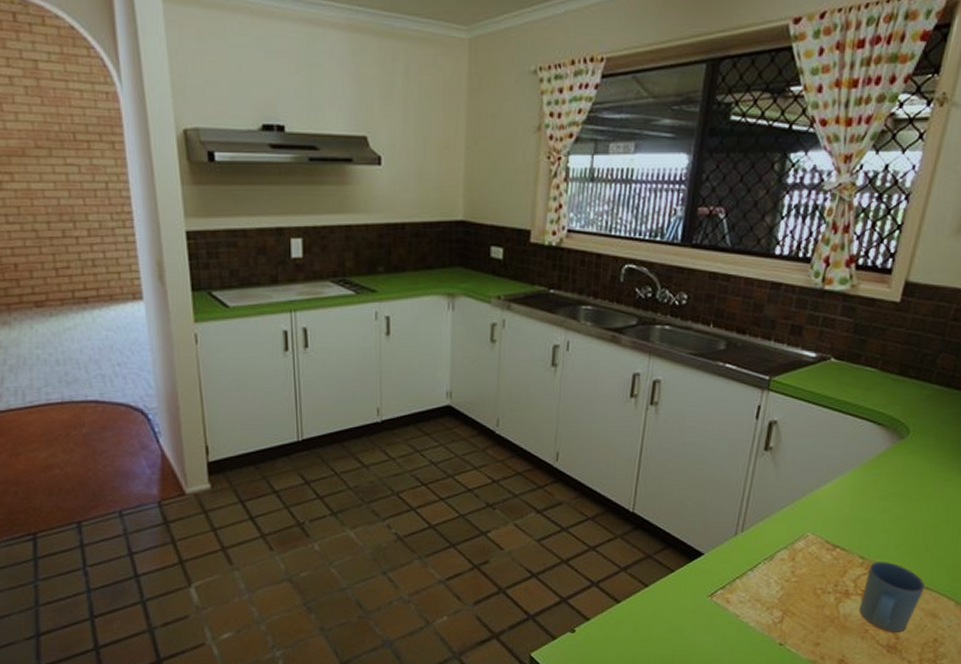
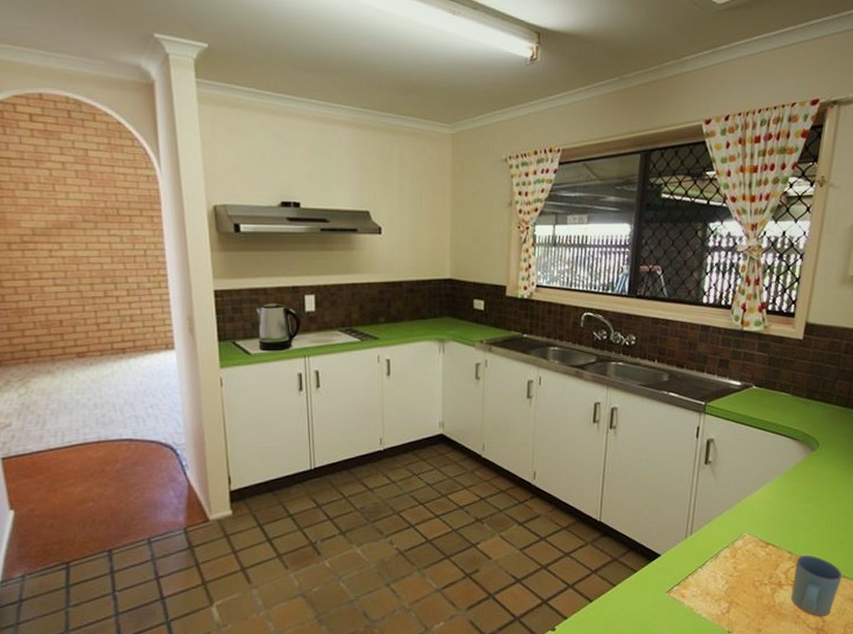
kettle: none [233,247,287,305] -> present [255,303,302,352]

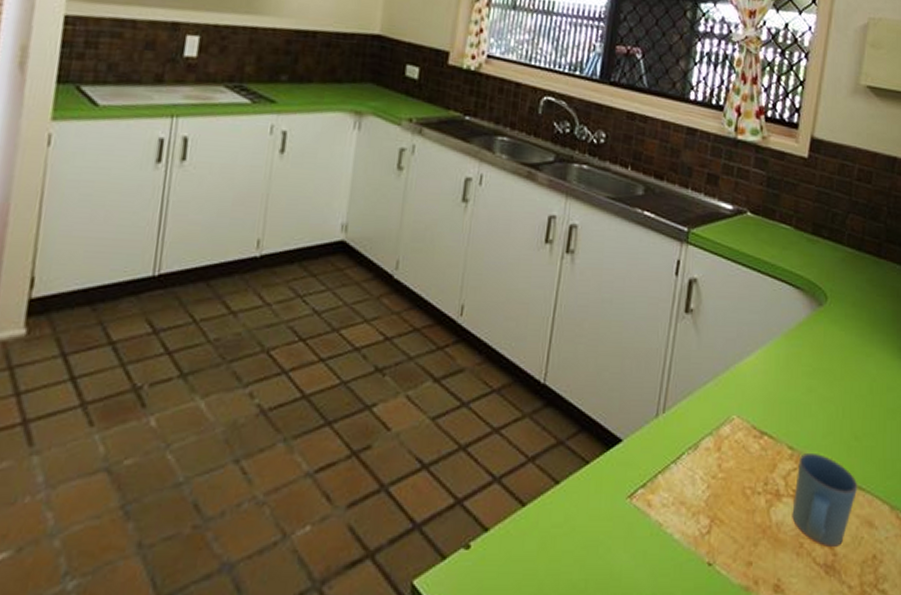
kettle: present [255,303,302,352] -> none [111,40,176,106]

